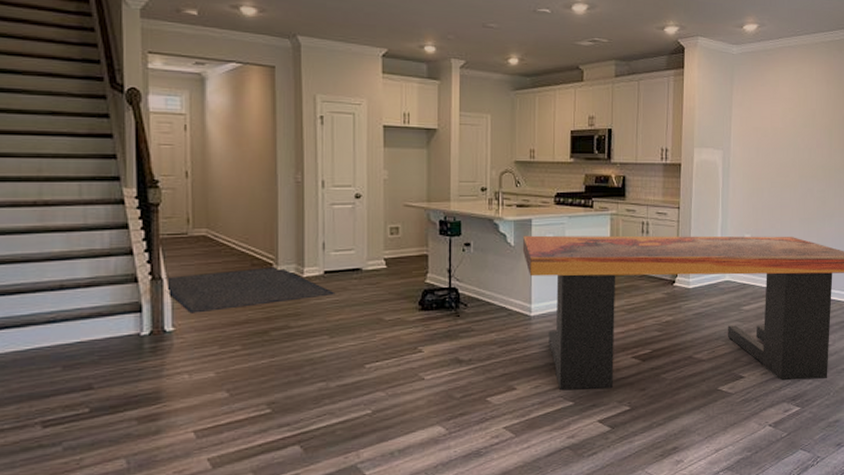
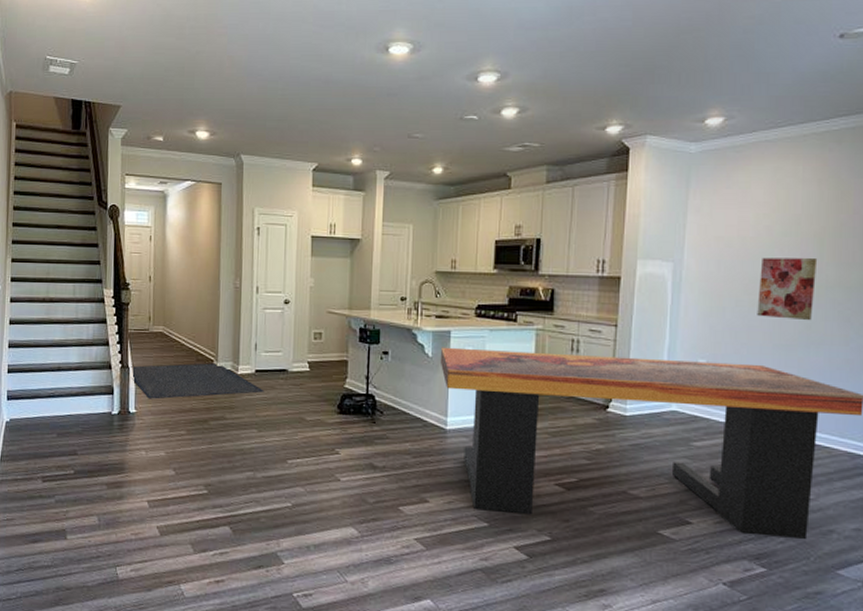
wall art: none [787,145,828,198] -> present [757,257,818,321]

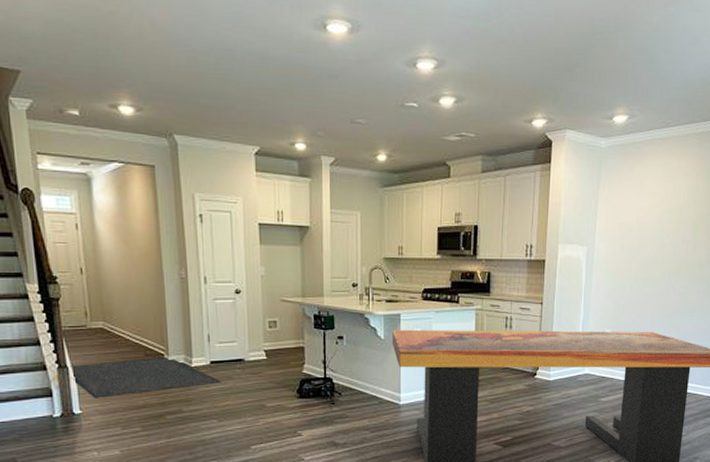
wall art: present [757,257,818,321] -> none [649,241,694,294]

